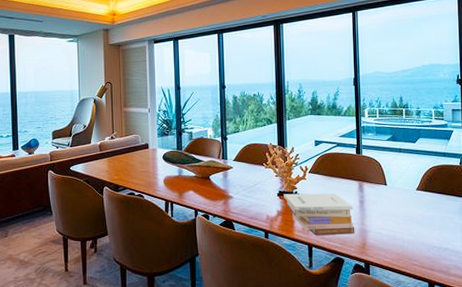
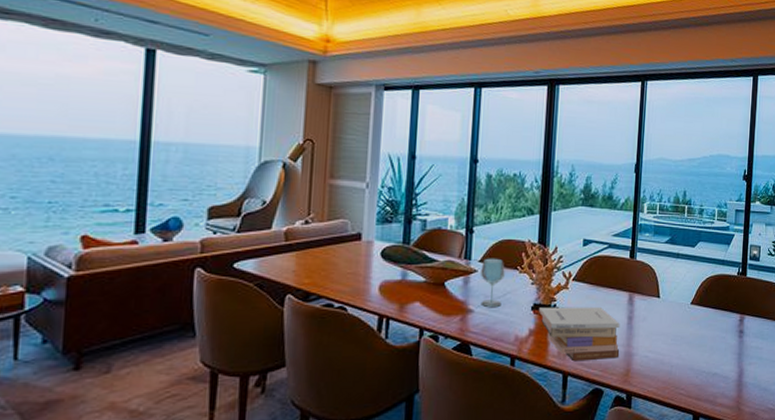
wine glass: none [235,157,254,195] -> present [480,258,505,308]

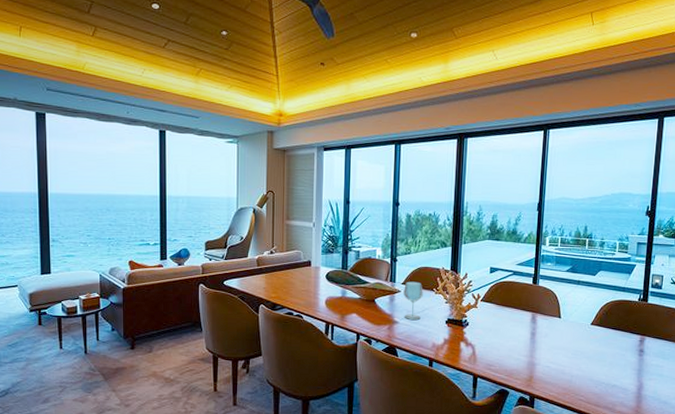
books: present [539,306,620,362] -> none [452,322,524,367]

